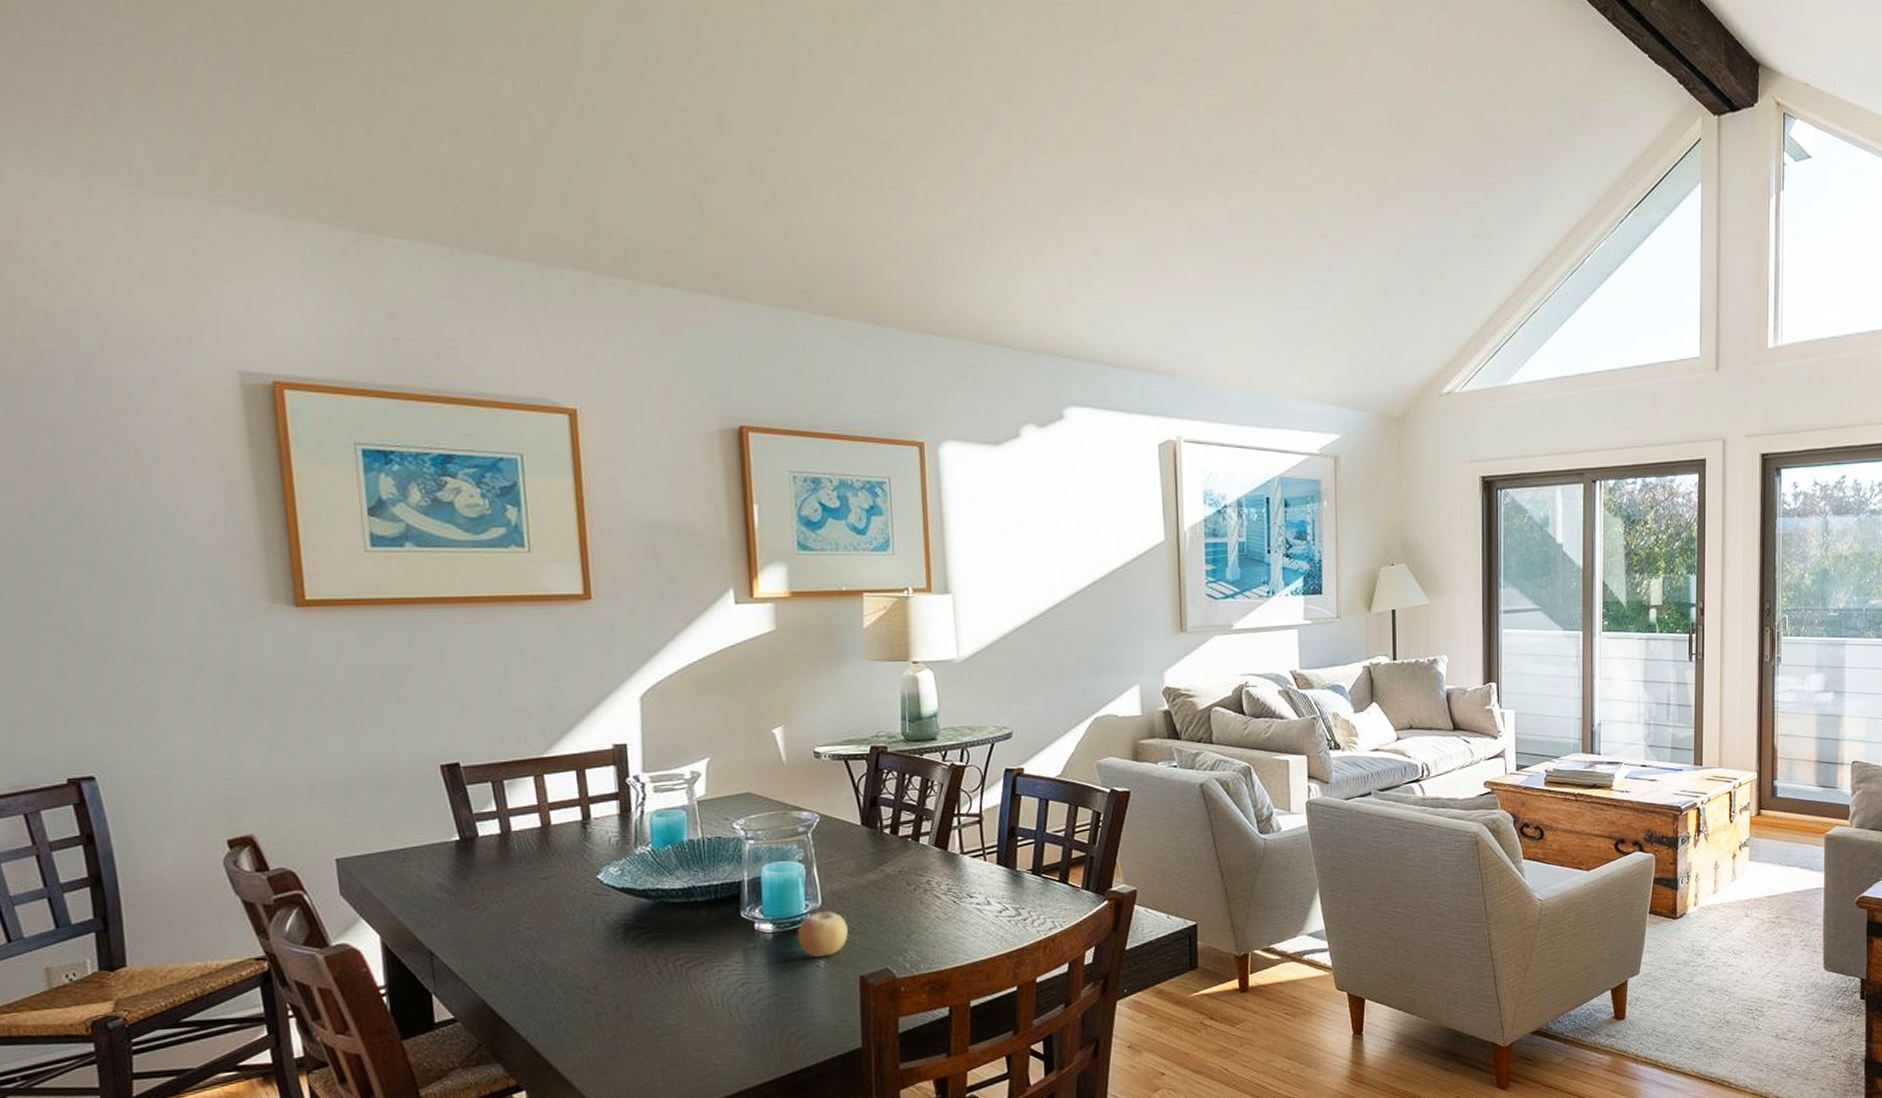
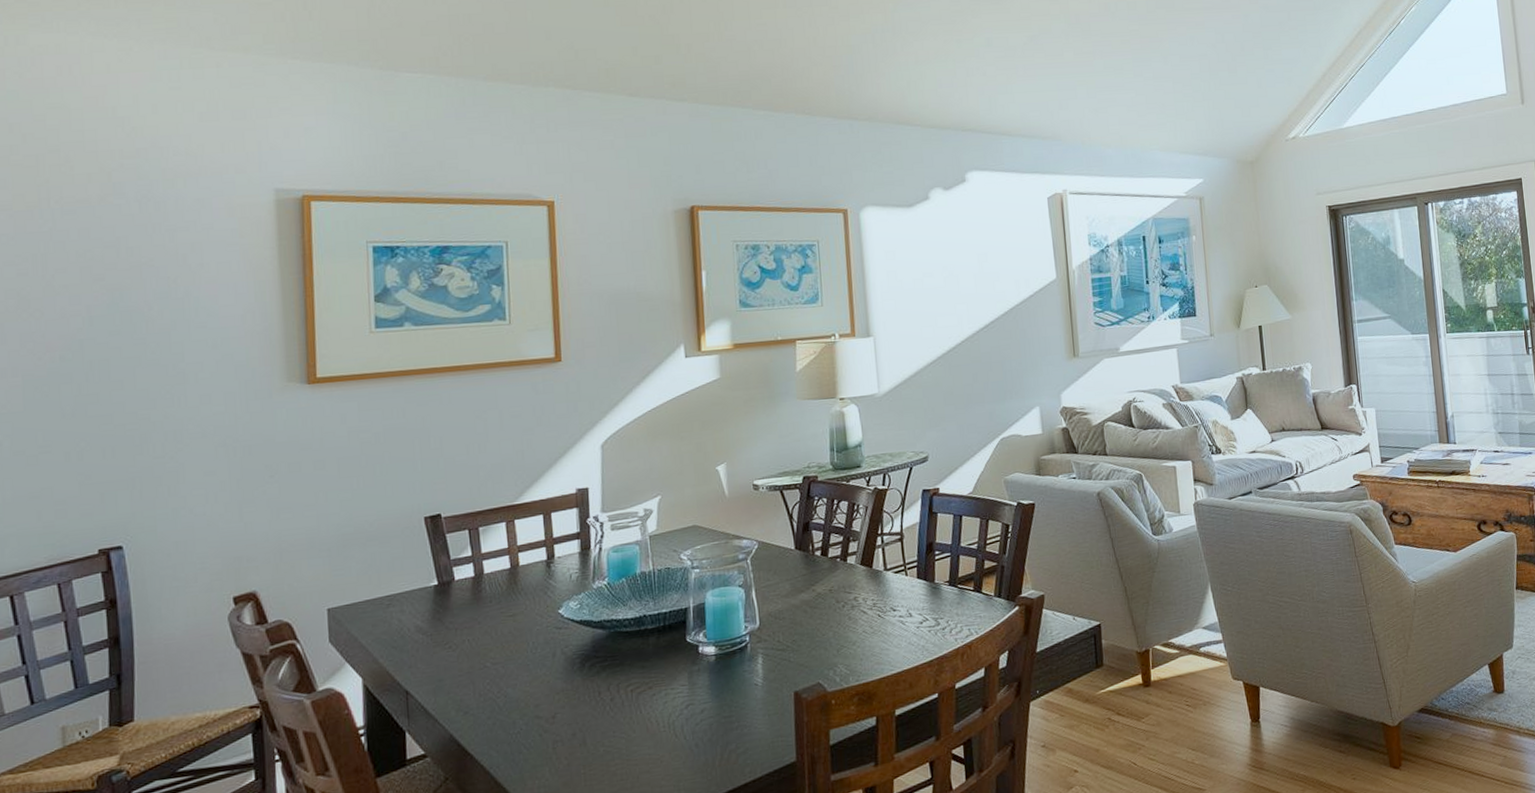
fruit: present [797,906,849,957] -> none [737,627,784,676]

